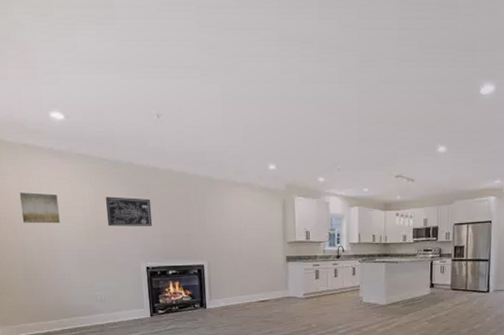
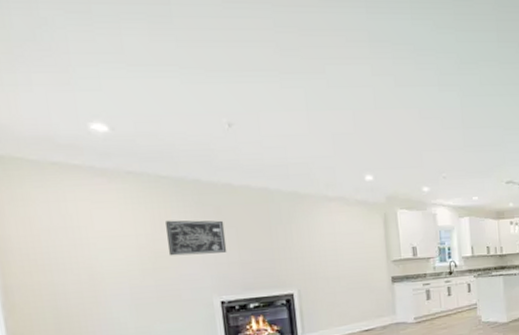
wall art: present [19,192,60,224] -> none [47,220,105,259]

